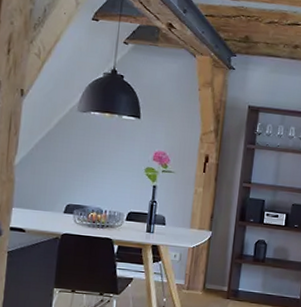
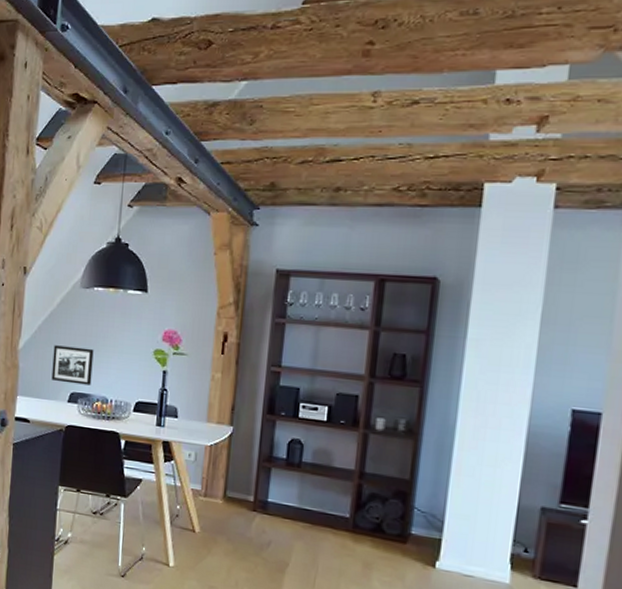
picture frame: none [48,162,90,198] -> present [51,345,94,386]

